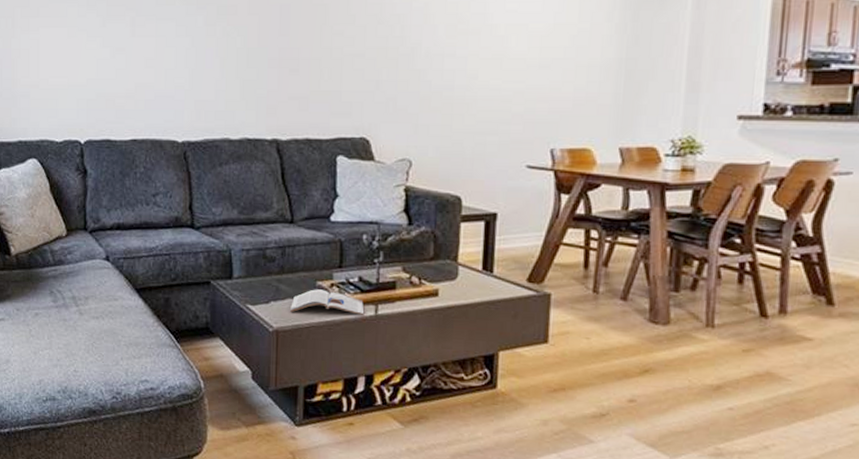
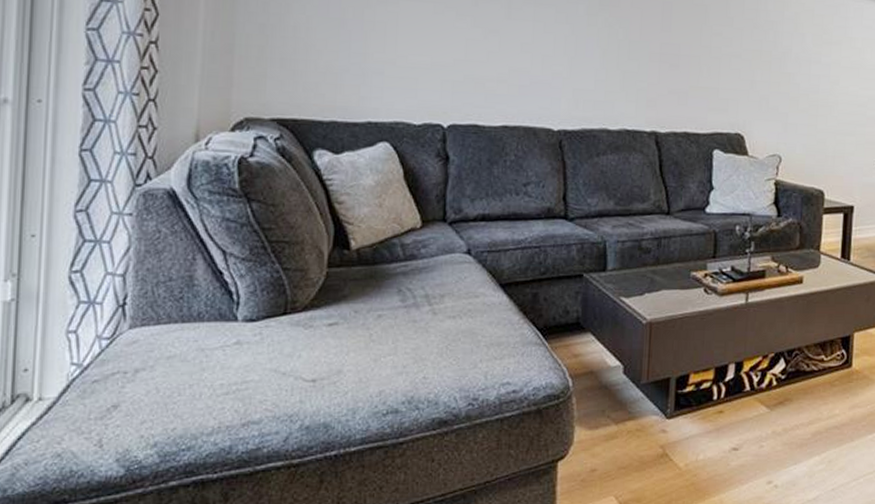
magazine: present [290,289,365,315] -> none [665,280,736,304]

